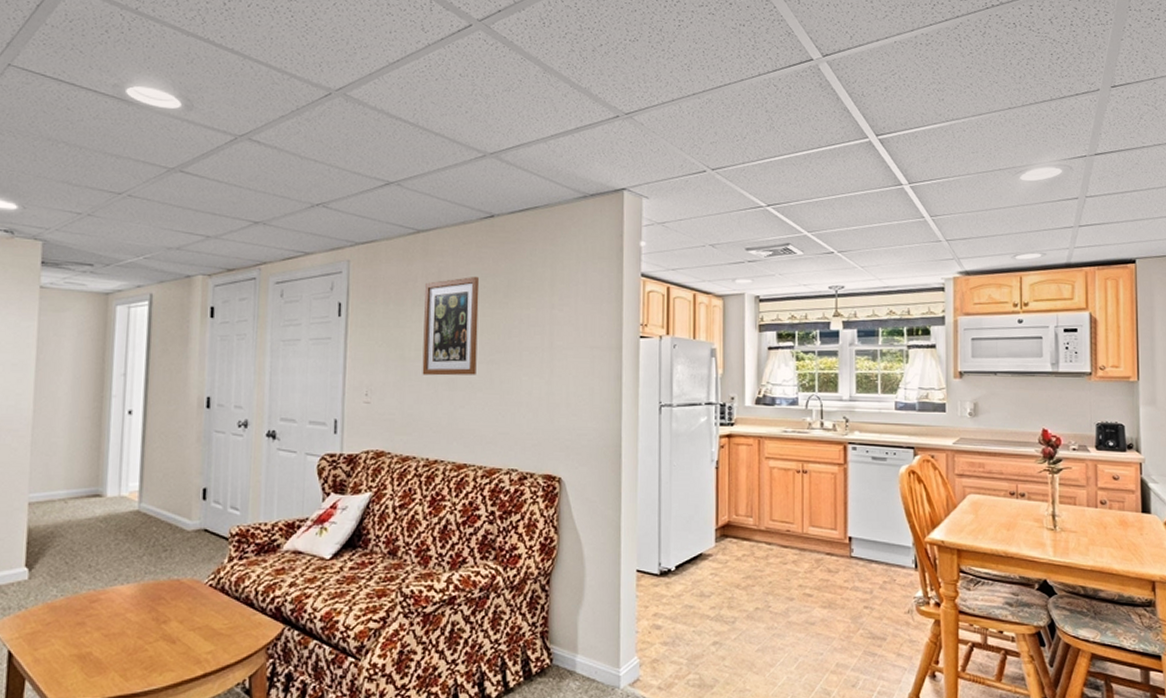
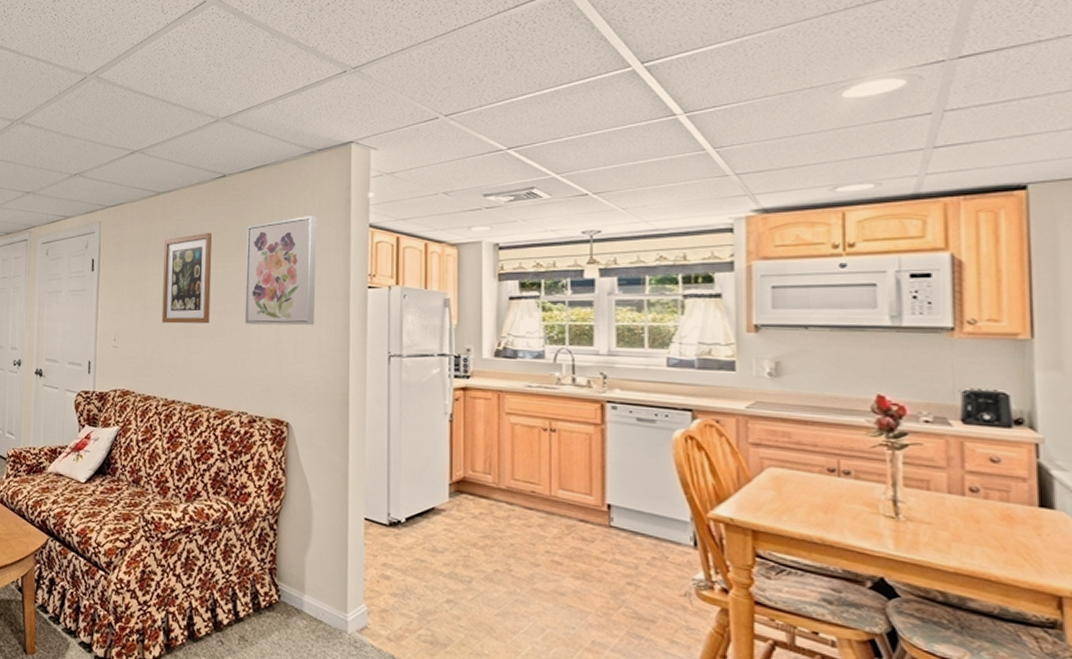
wall art: none [514,261,589,377] -> present [244,215,317,326]

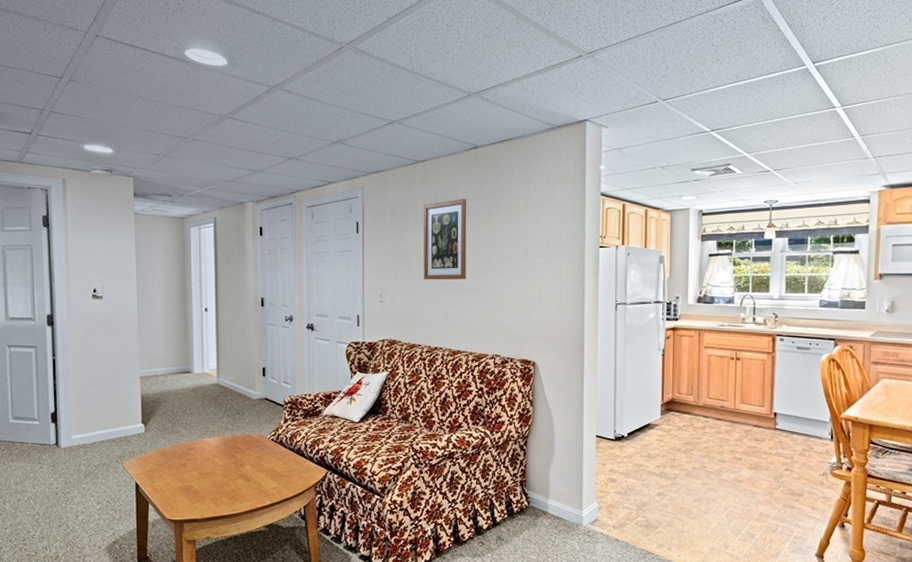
wall art: present [244,215,317,326] -> none [496,184,557,281]

